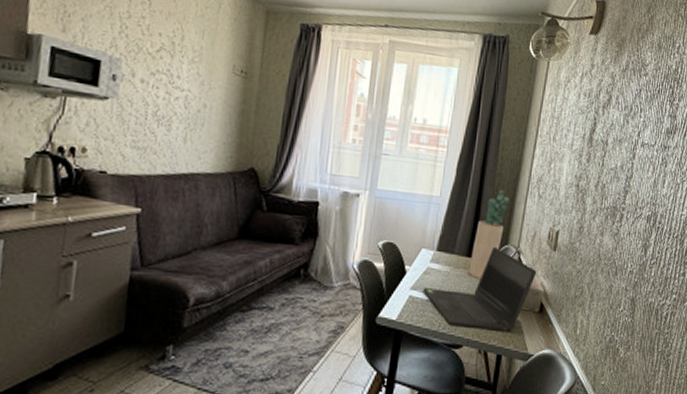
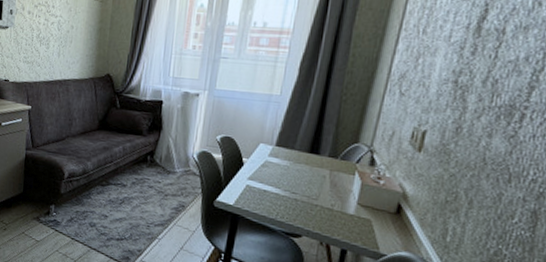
laptop: present [423,247,537,333] -> none [260,145,395,230]
vase: present [468,185,509,280] -> none [310,83,362,176]

